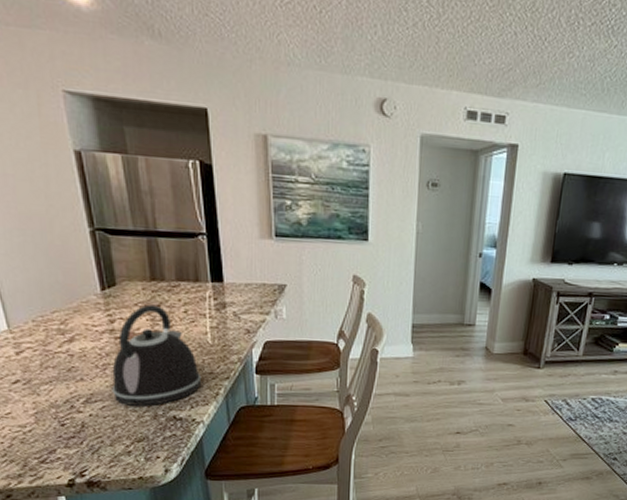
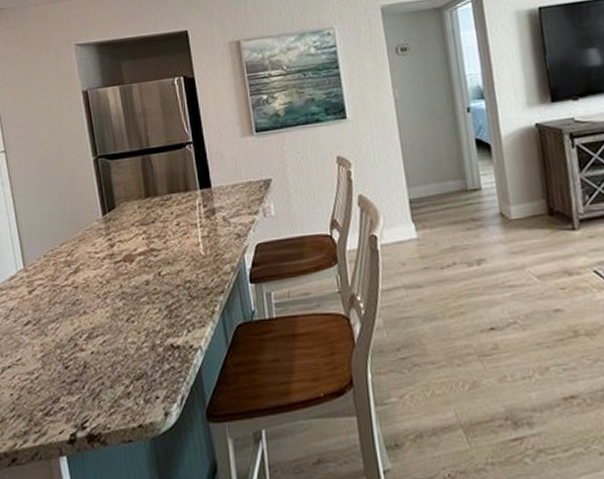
kettle: present [111,304,202,406] -> none [111,221,197,337]

